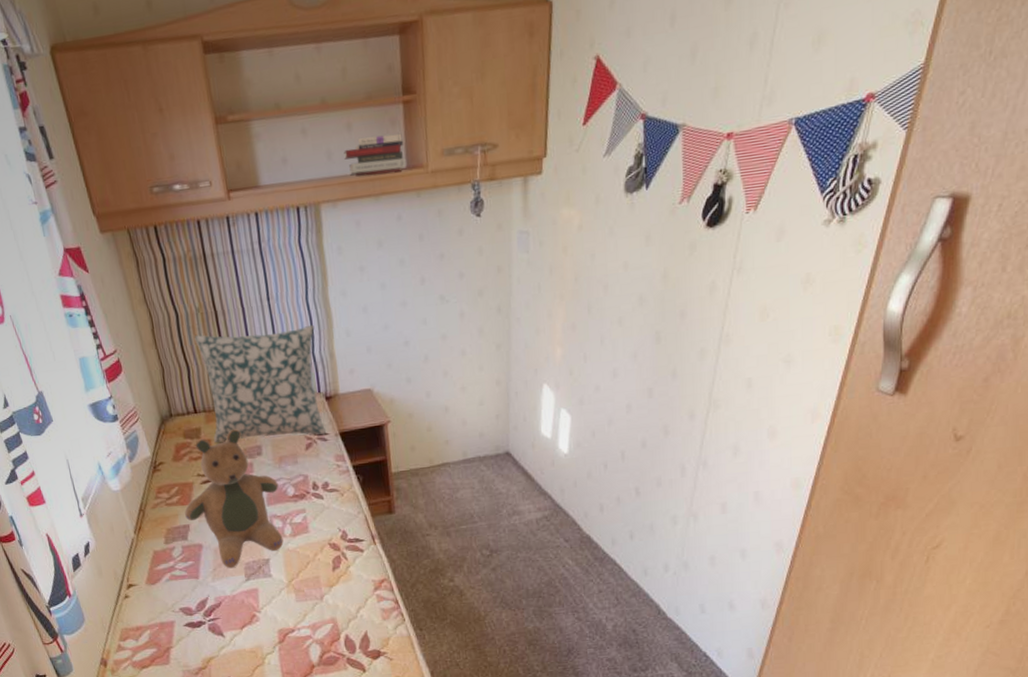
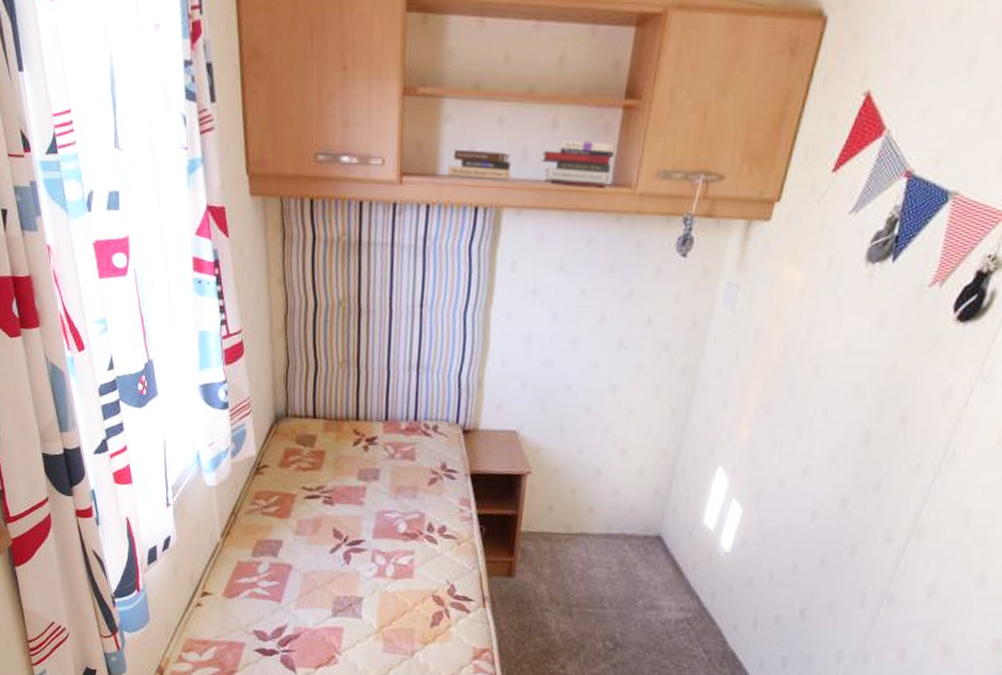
teddy bear: present [184,429,284,569] -> none [280,445,390,599]
pillow: present [194,324,326,444] -> none [327,331,467,473]
books: none [266,157,322,187] -> present [447,150,512,182]

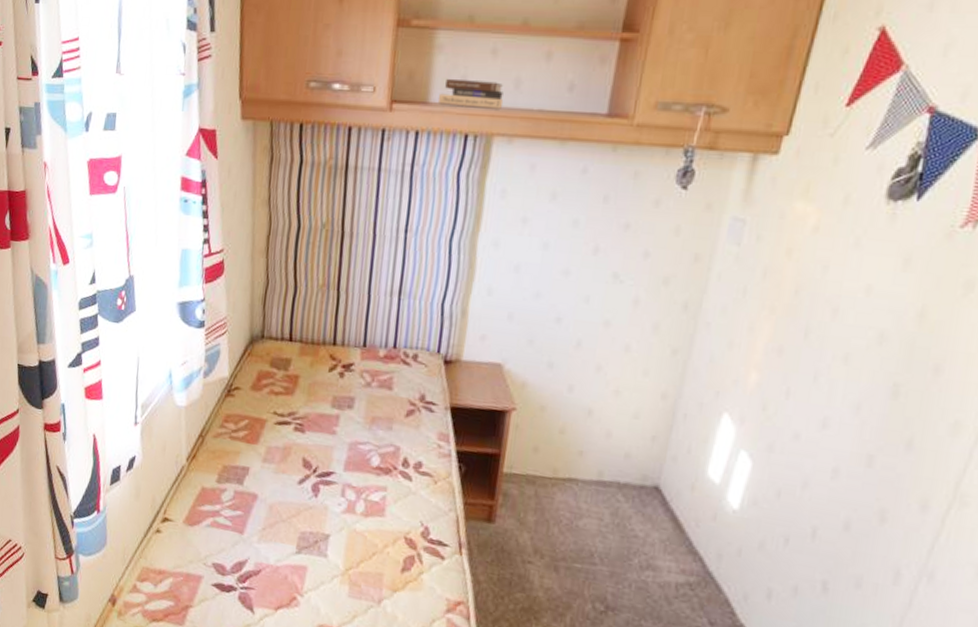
books: present [541,141,614,189] -> none [534,72,611,120]

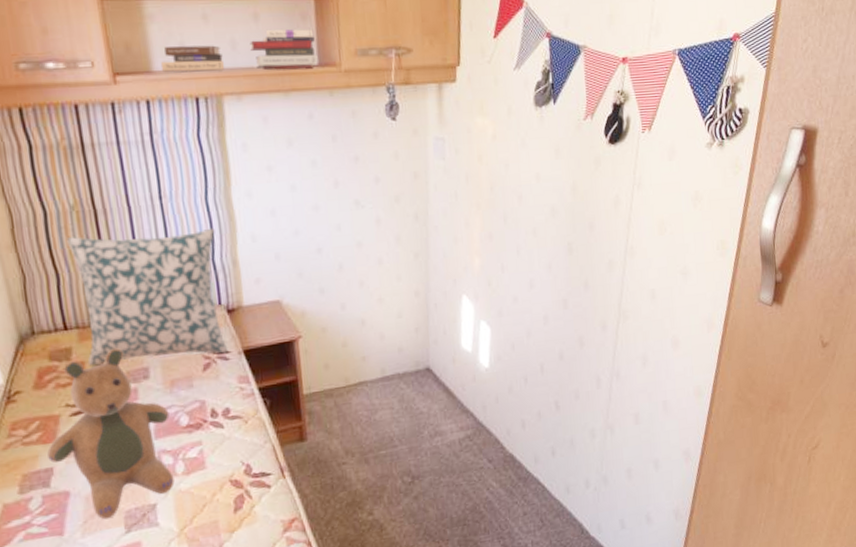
teddy bear: none [247,370,363,534] -> present [47,348,175,520]
pillow: none [302,253,452,405] -> present [67,227,227,366]
books: none [534,72,611,120] -> present [250,29,318,71]

